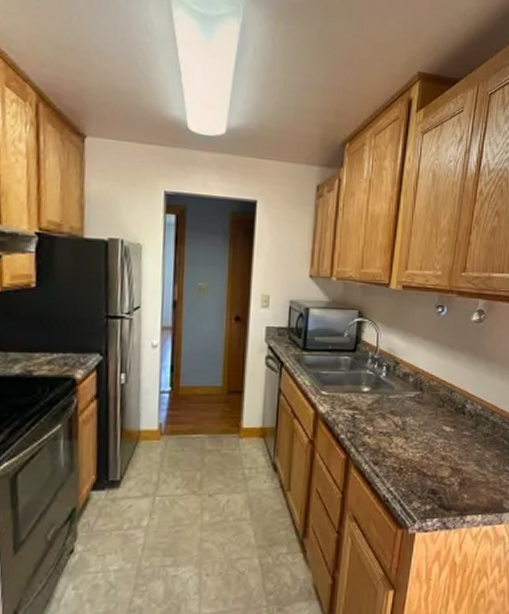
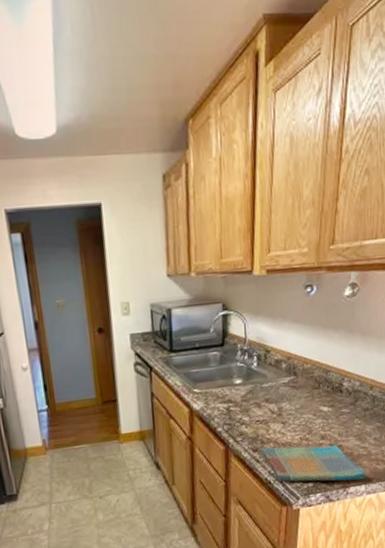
dish towel: none [381,462,485,509] -> present [261,444,368,482]

